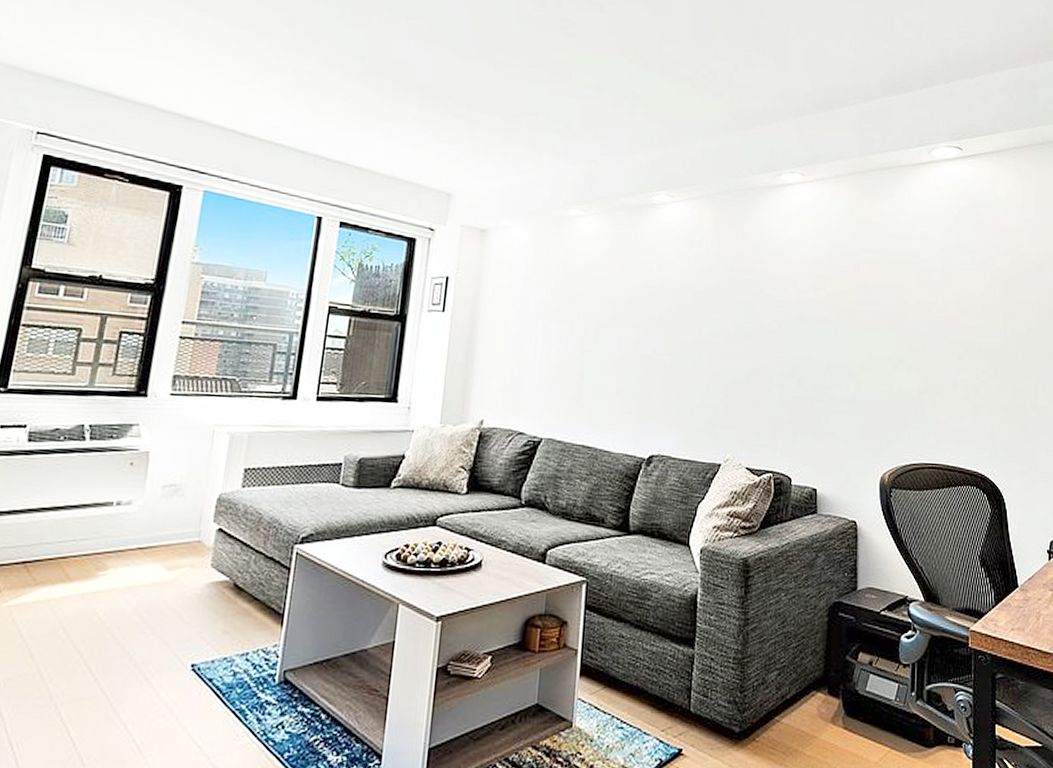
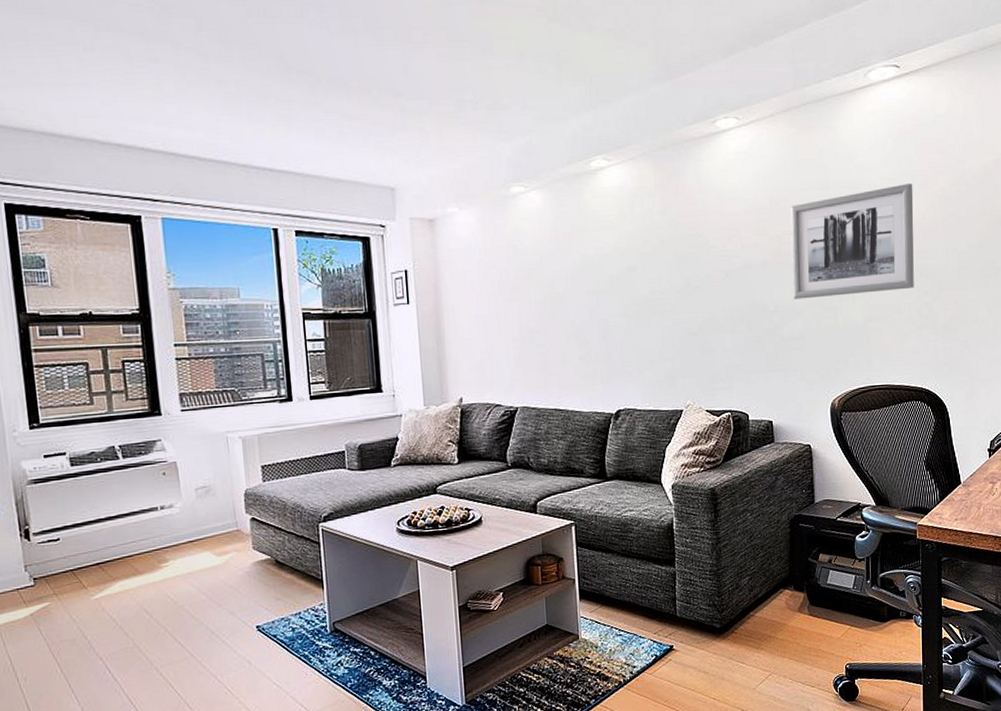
wall art: none [847,259,973,365] -> present [790,183,914,299]

